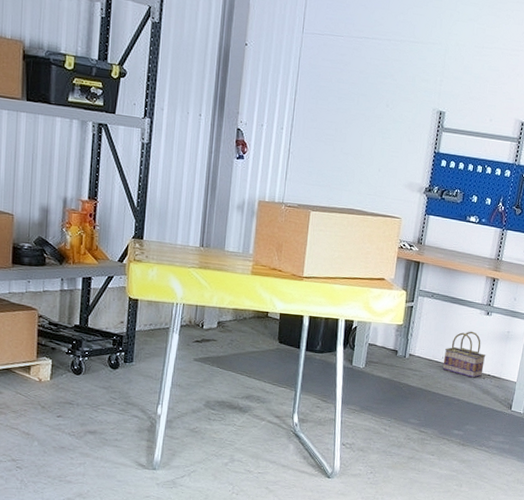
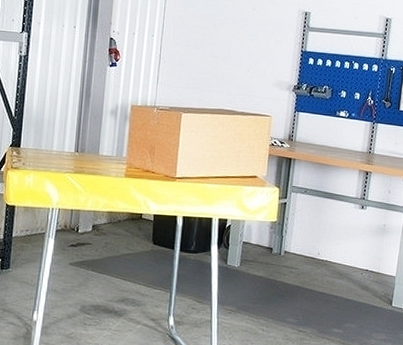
basket: present [442,331,486,378] -> none [318,225,363,274]

